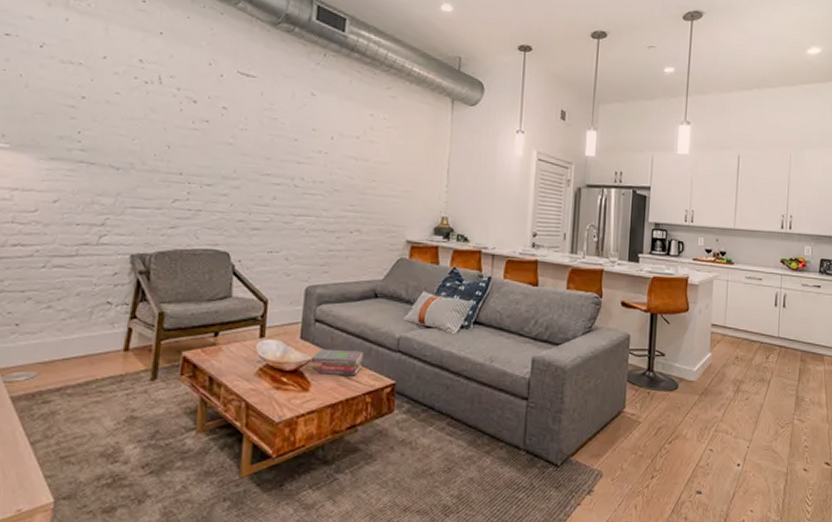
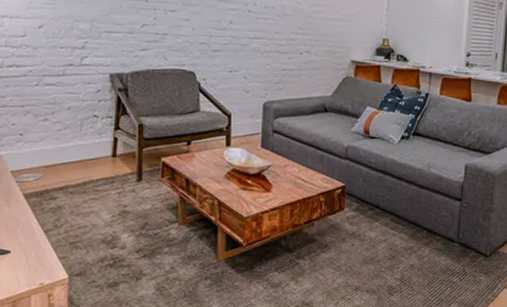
books: present [311,348,364,377] -> none [272,156,317,180]

